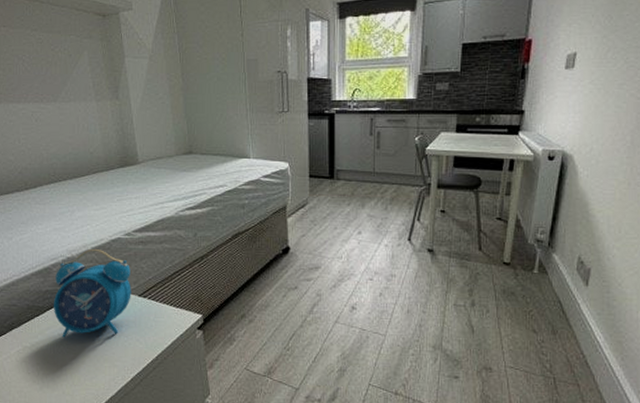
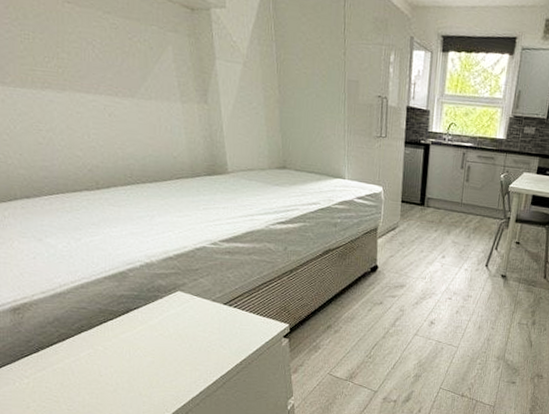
alarm clock: present [53,249,131,338] -> none [129,256,216,342]

